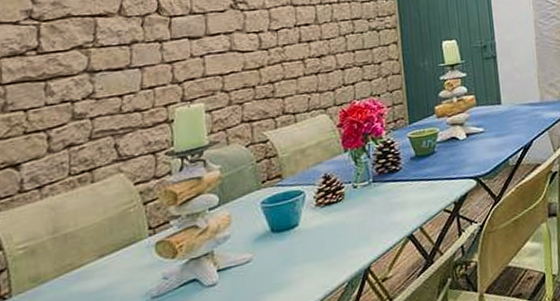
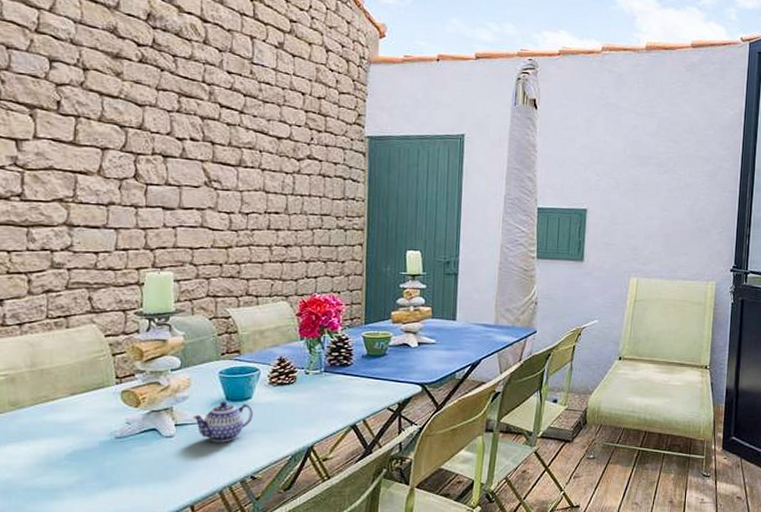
teapot: none [236,232,302,283] -> present [192,401,253,443]

